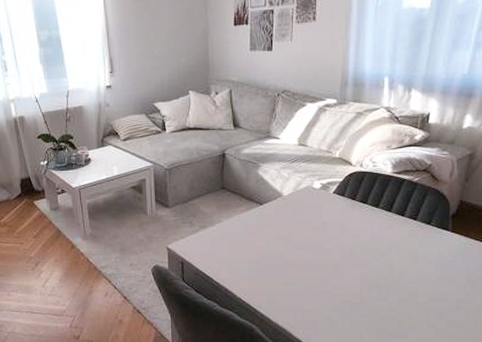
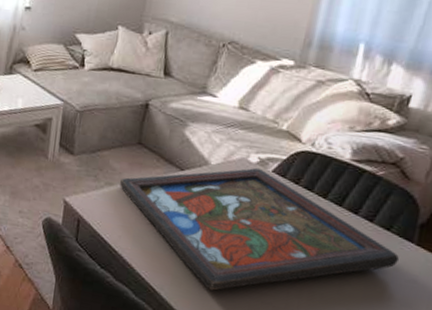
framed painting: none [211,192,440,300] -> present [119,168,399,291]

